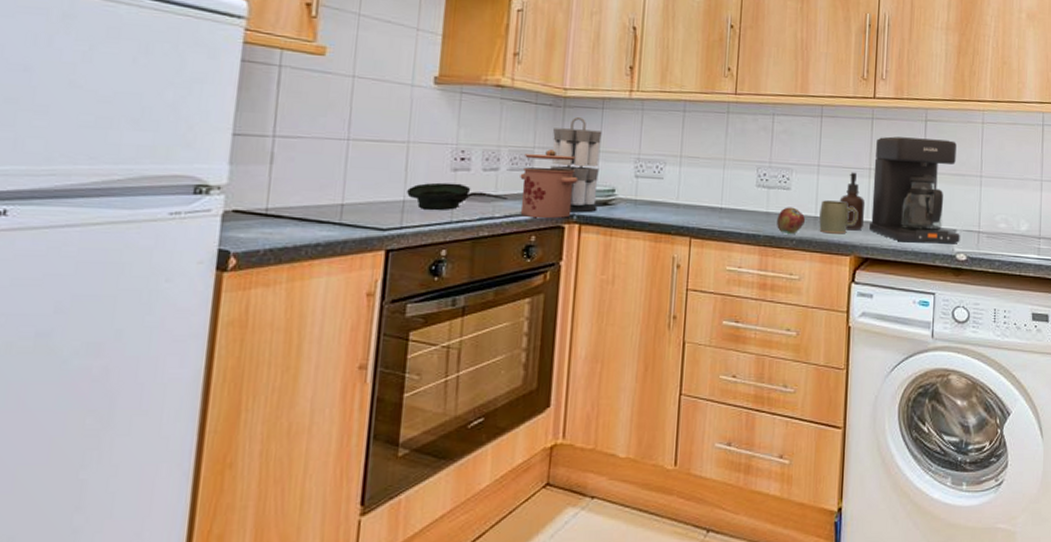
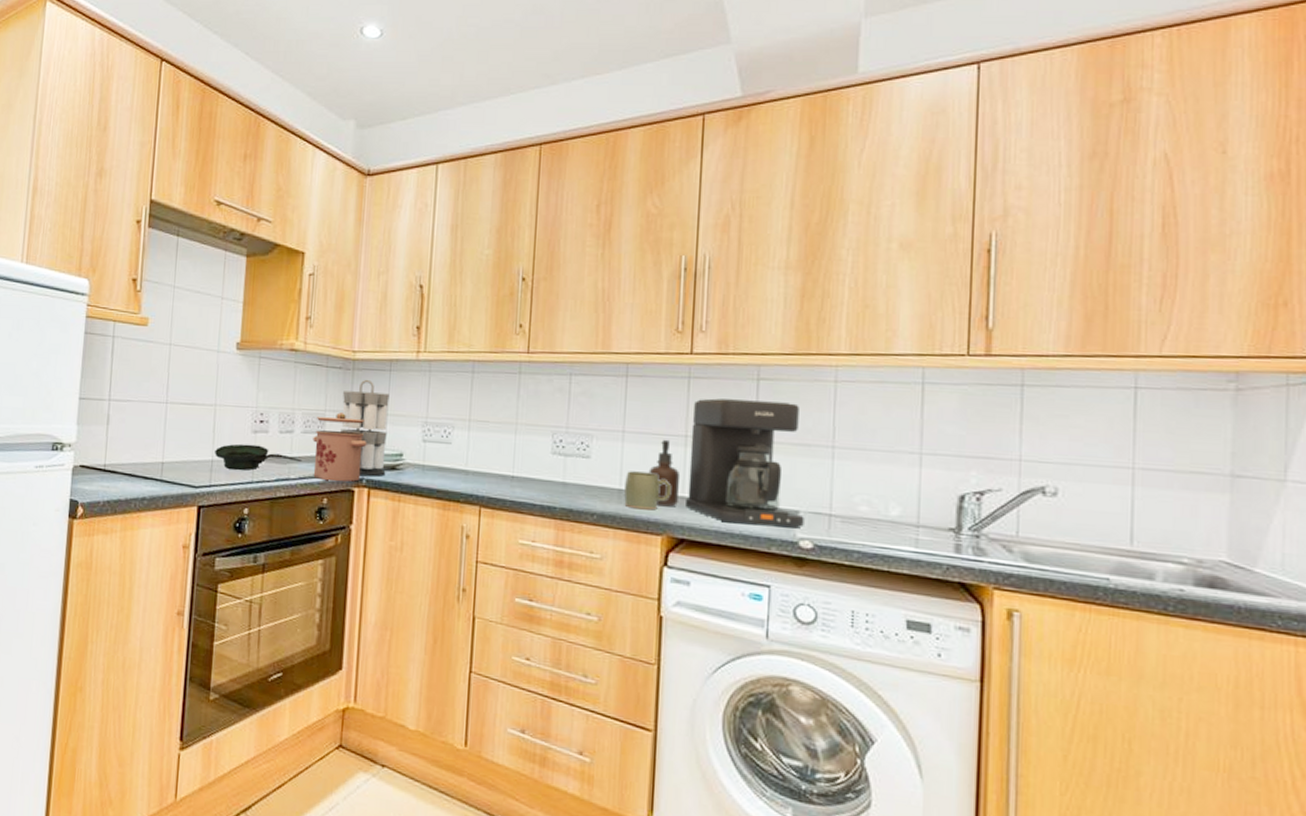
fruit: present [777,207,806,235] -> none [575,477,609,509]

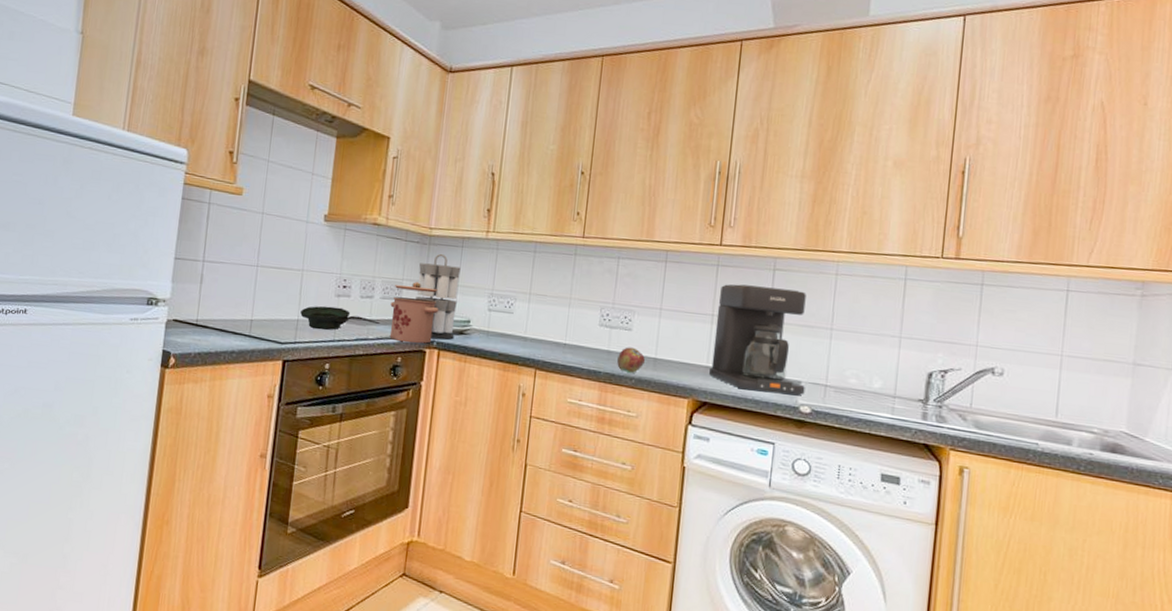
fruit: none [575,477,609,509] -> present [617,347,646,374]
mug: present [624,471,672,511] -> none [658,343,699,377]
soap dispenser: present [648,439,681,507] -> none [680,317,706,375]

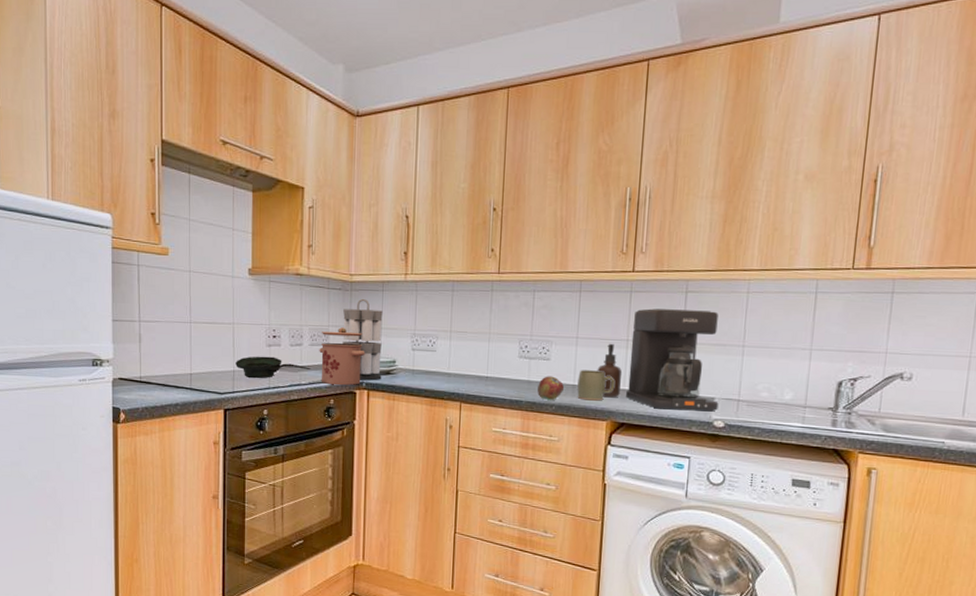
mug: none [658,343,699,377] -> present [577,370,615,401]
soap dispenser: none [680,317,706,375] -> present [597,343,623,398]

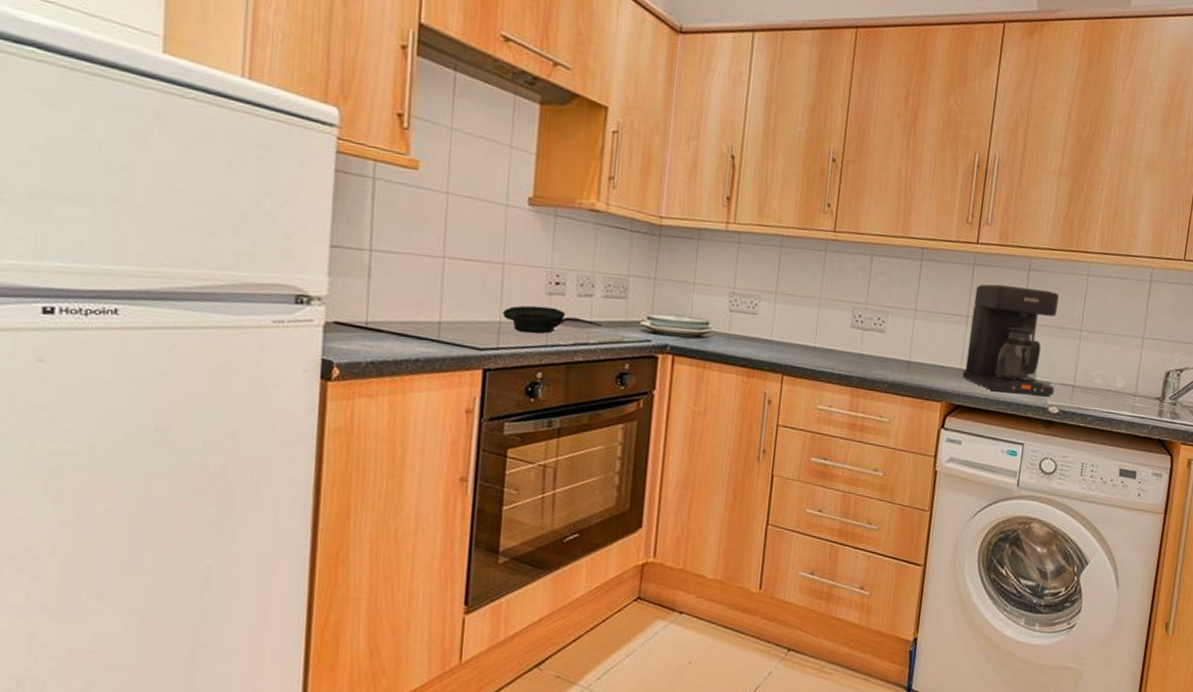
cooking pot: present [319,327,365,386] -> none [614,278,673,349]
spice rack: present [342,298,383,381] -> none [645,246,697,345]
fruit: present [537,376,565,401] -> none [869,350,899,378]
mug: present [577,370,615,401] -> none [912,345,953,380]
soap dispenser: present [597,343,623,398] -> none [934,318,961,378]

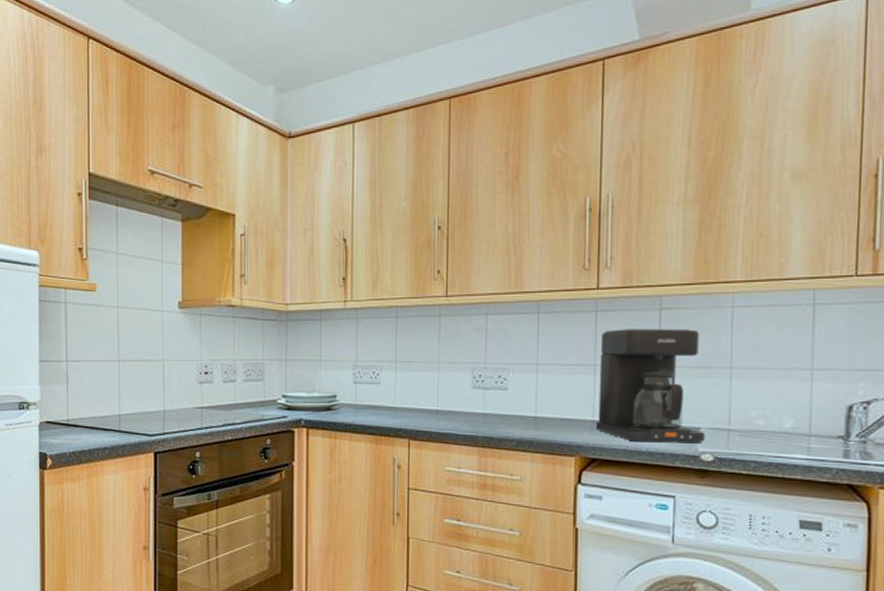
frying pan: present [503,305,603,334] -> none [166,394,246,419]

